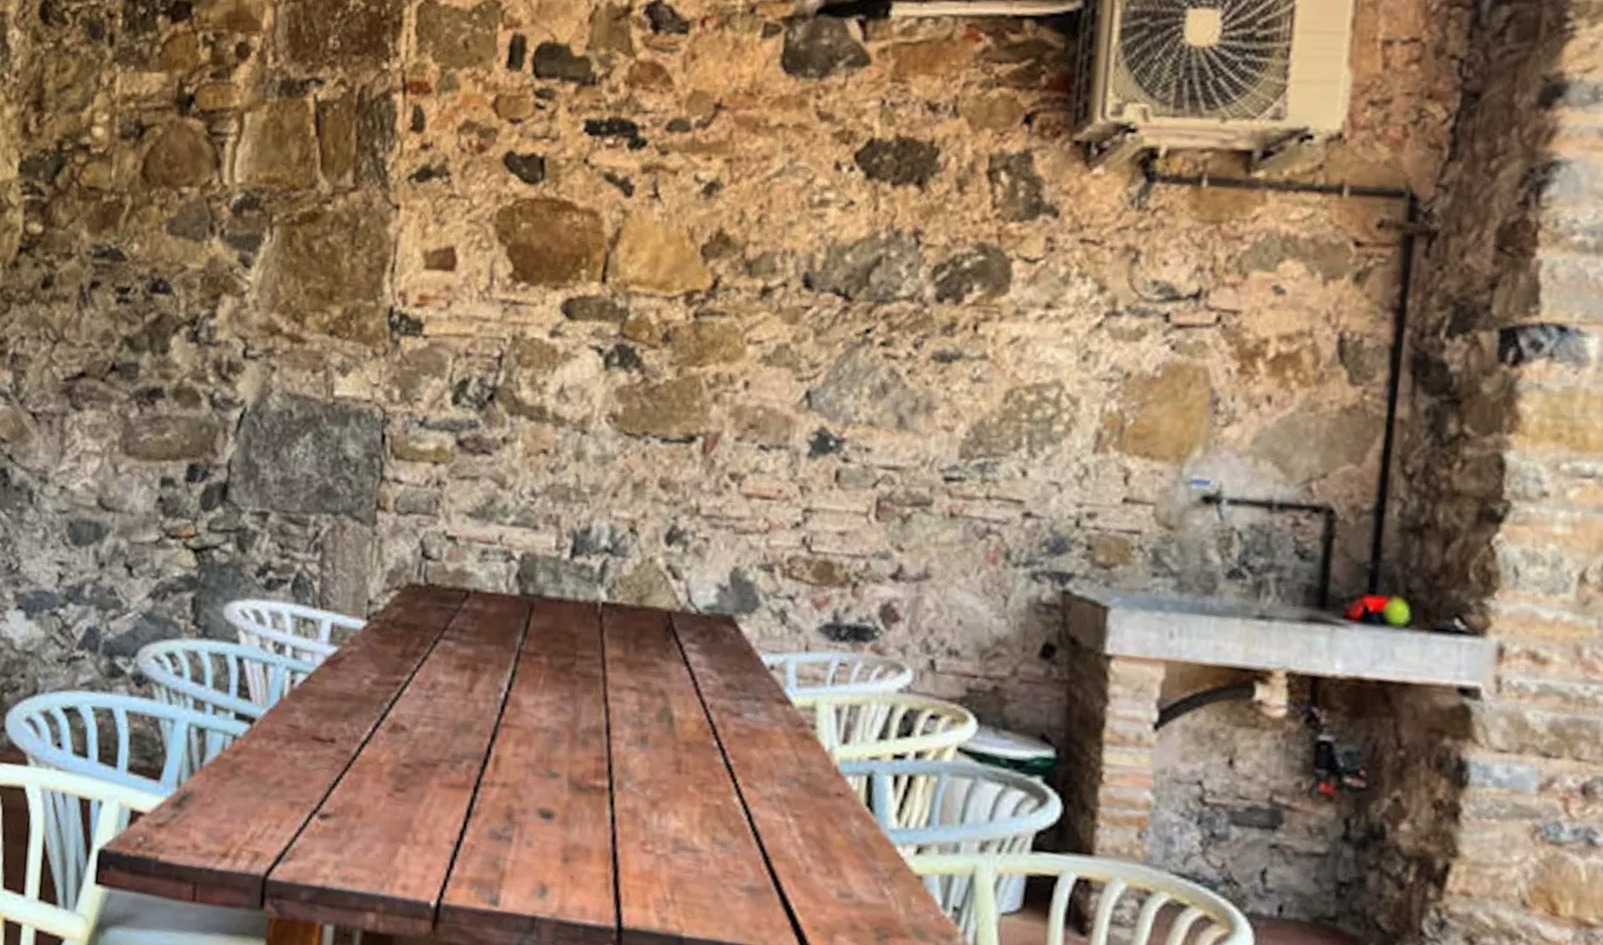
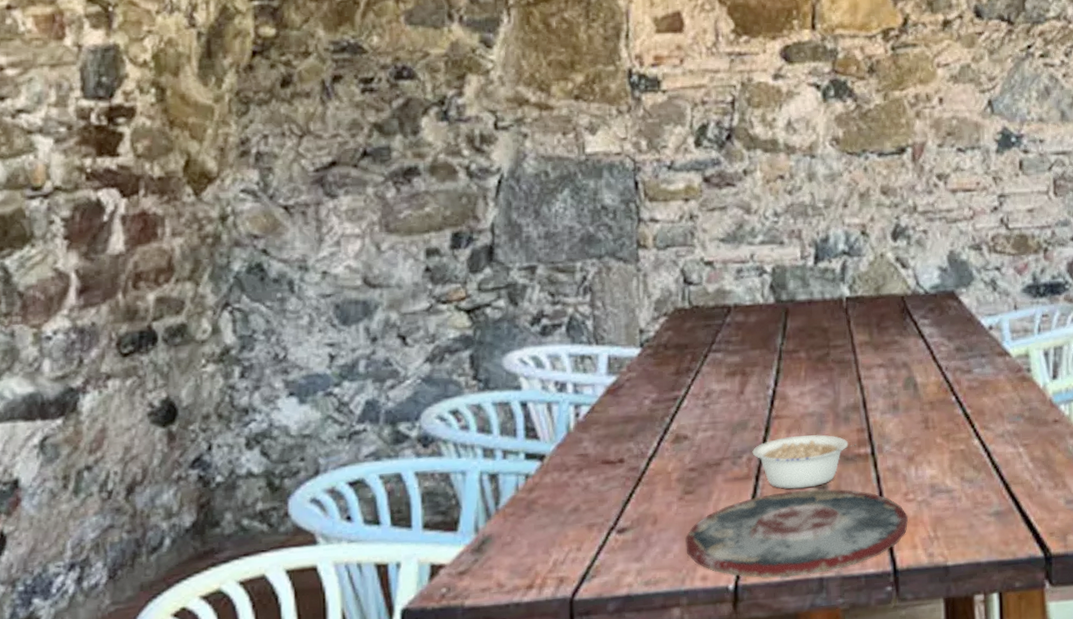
plate: none [389,810,643,912] -> present [685,489,909,578]
legume: none [473,750,593,813] -> present [752,434,856,489]

